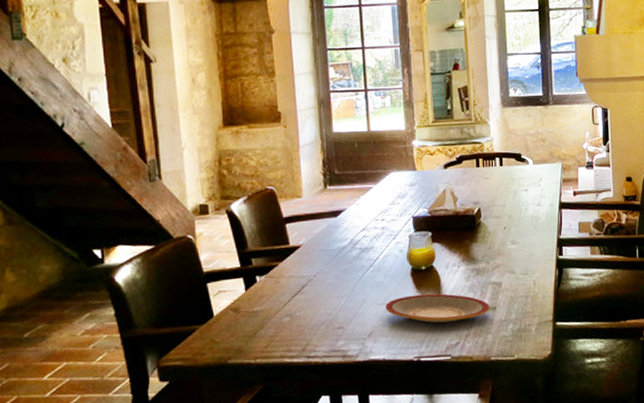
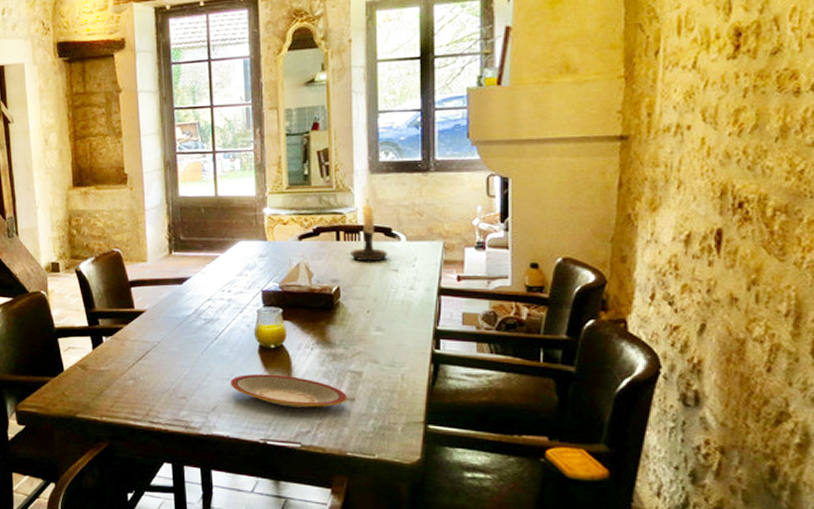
candle holder: none [488,127,519,185] -> present [350,196,388,262]

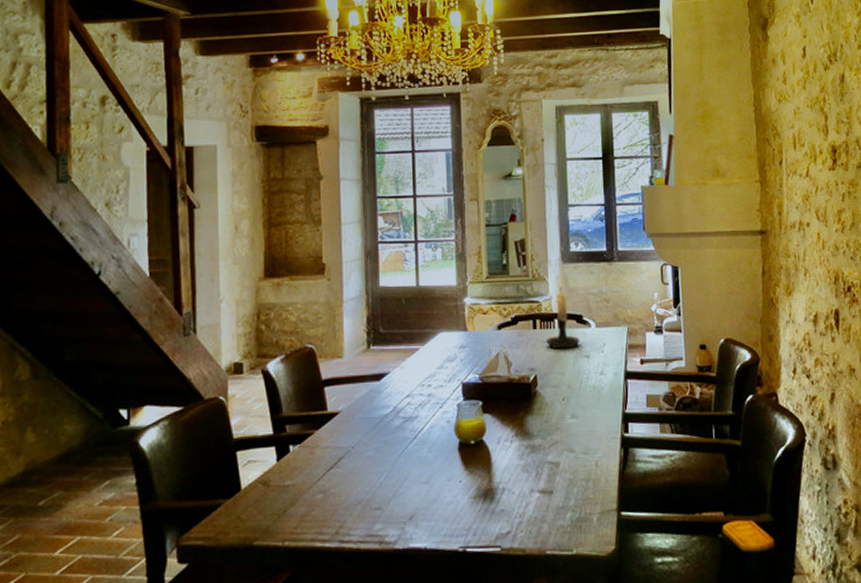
plate: present [230,374,348,408] -> none [429,472,546,508]

